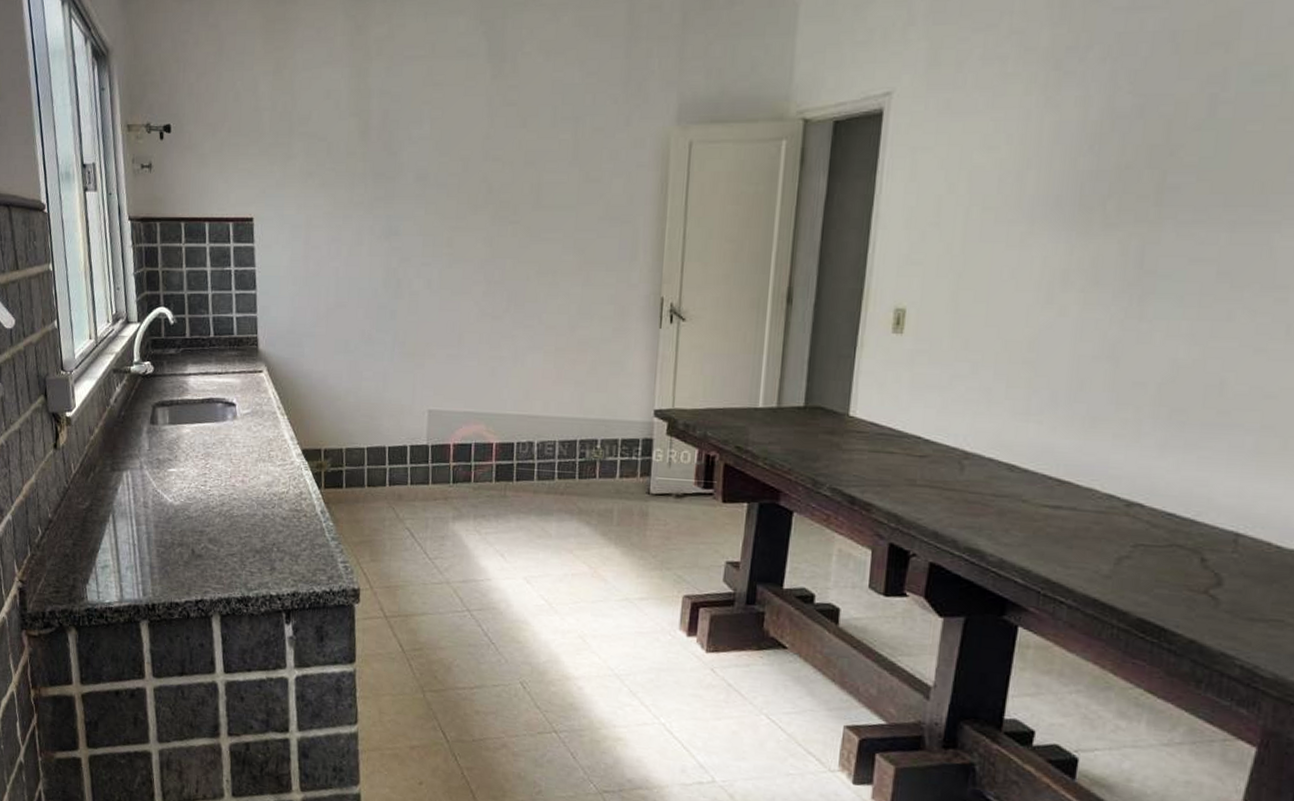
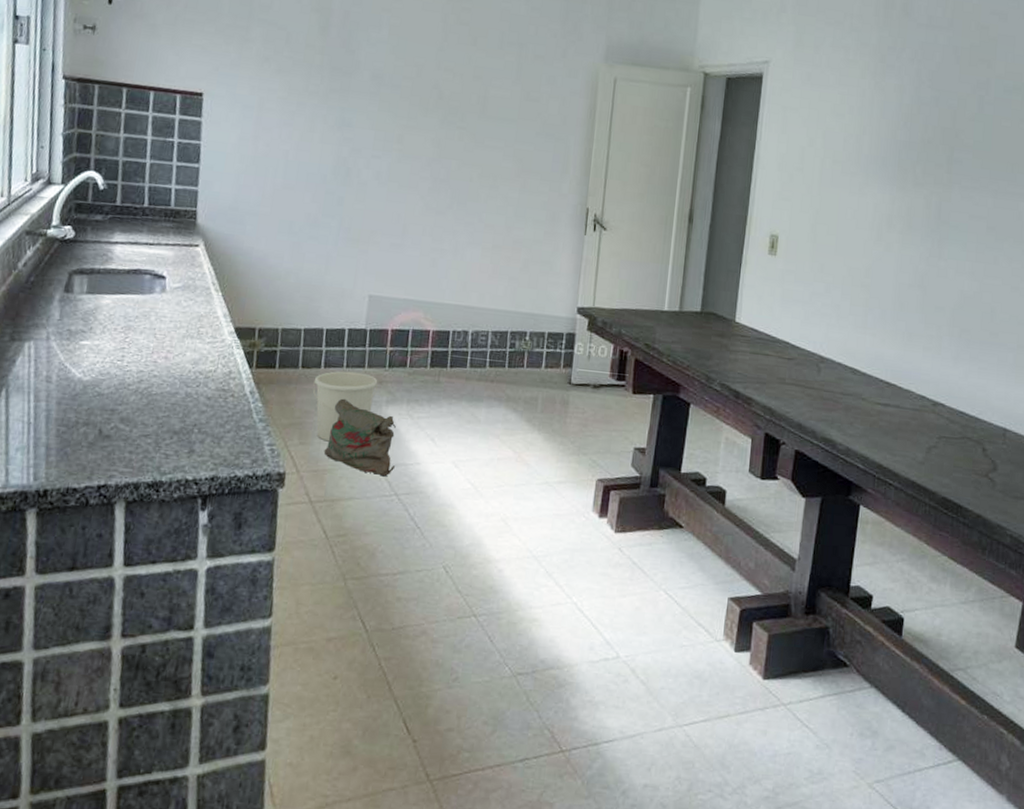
bucket: none [379,488,444,559] -> present [312,371,379,442]
bag: none [394,515,465,593] -> present [323,398,396,477]

